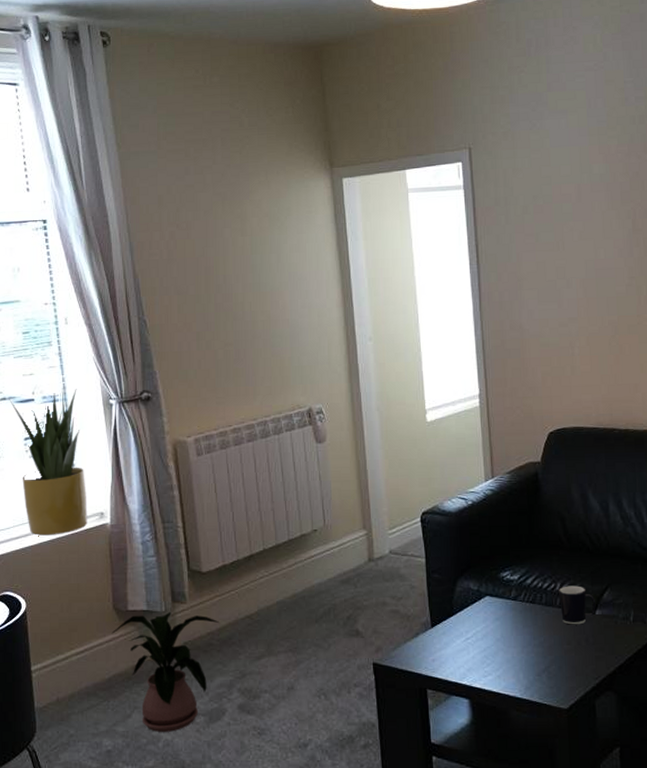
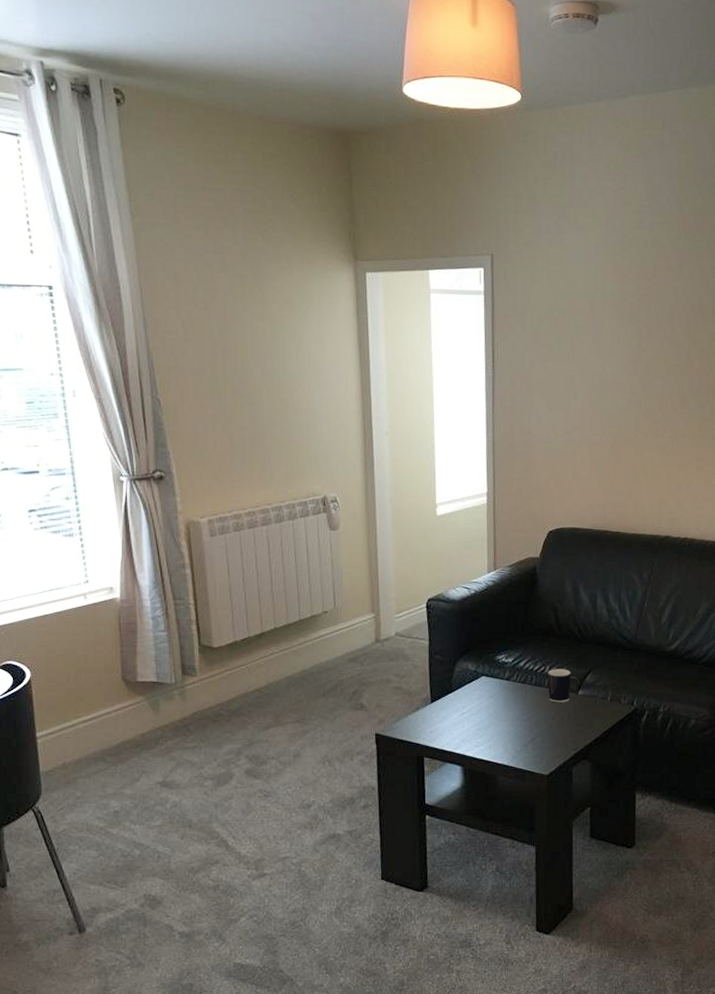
planter: present [9,388,88,536] -> none [11,462,96,608]
house plant: present [111,611,219,732] -> none [120,683,229,794]

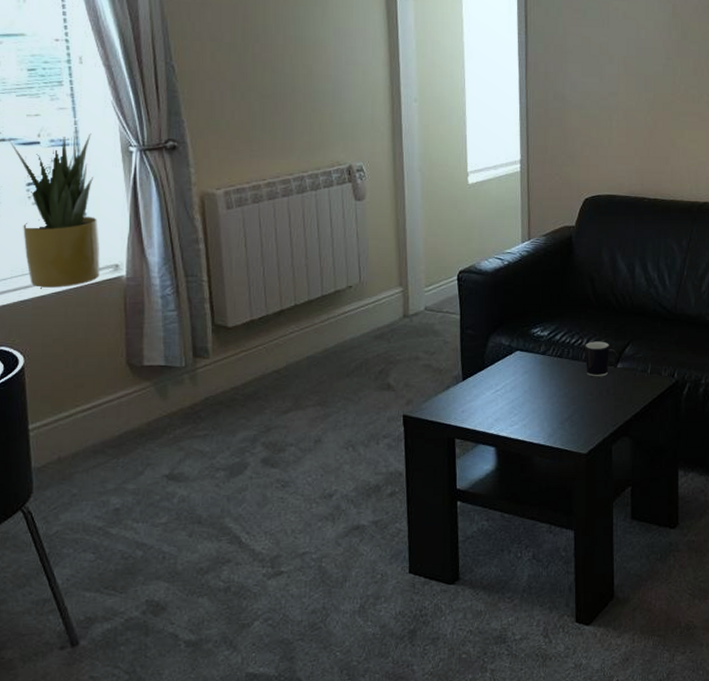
planter: none [11,462,96,608] -> present [9,132,100,288]

